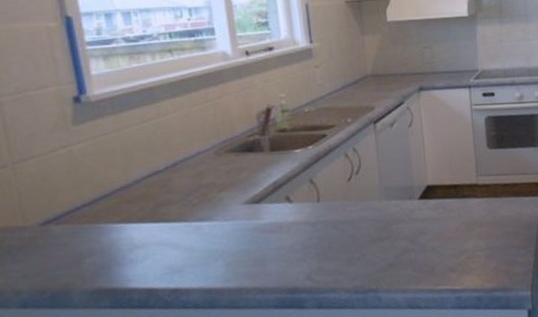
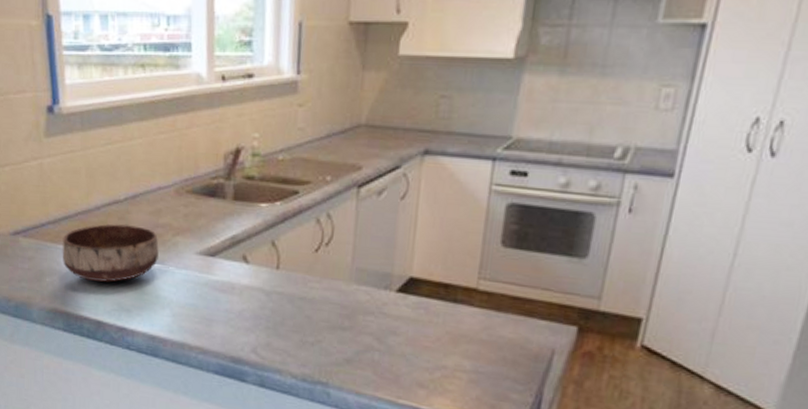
bowl: none [101,190,206,252] -> present [62,224,159,282]

